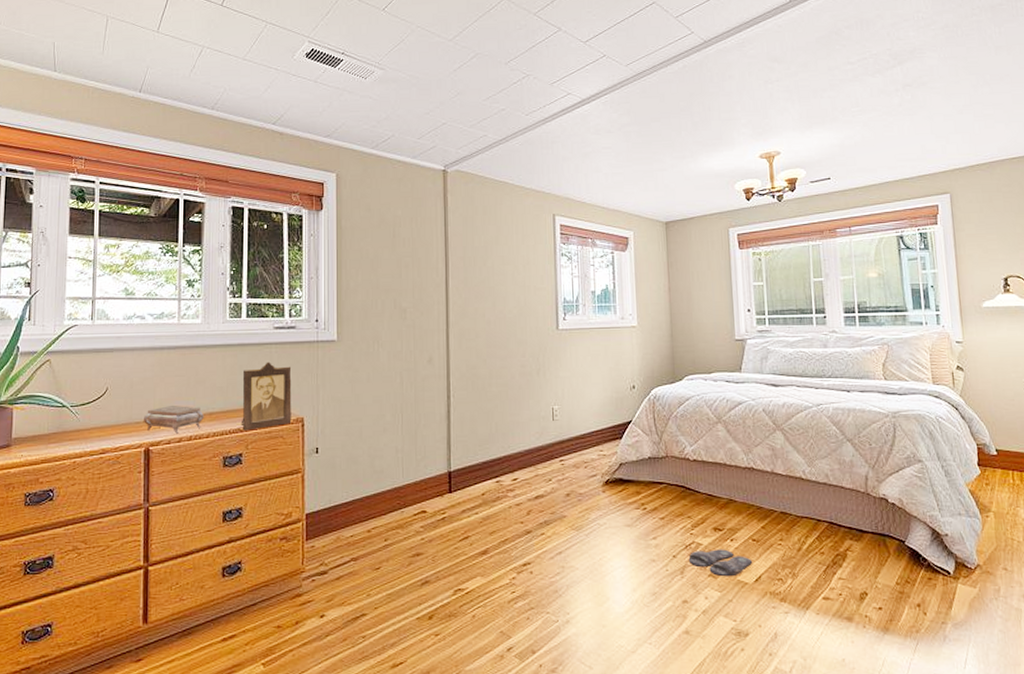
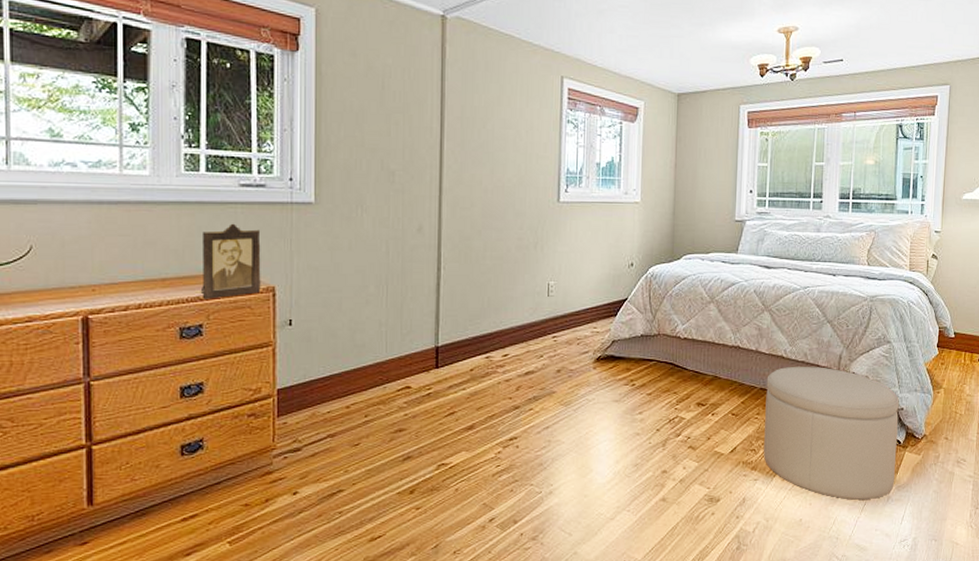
jewelry box: present [144,406,204,434] -> none [80,269,155,301]
slippers: present [688,549,752,577] -> none [671,423,729,449]
ottoman: none [786,488,950,638] -> present [764,367,899,500]

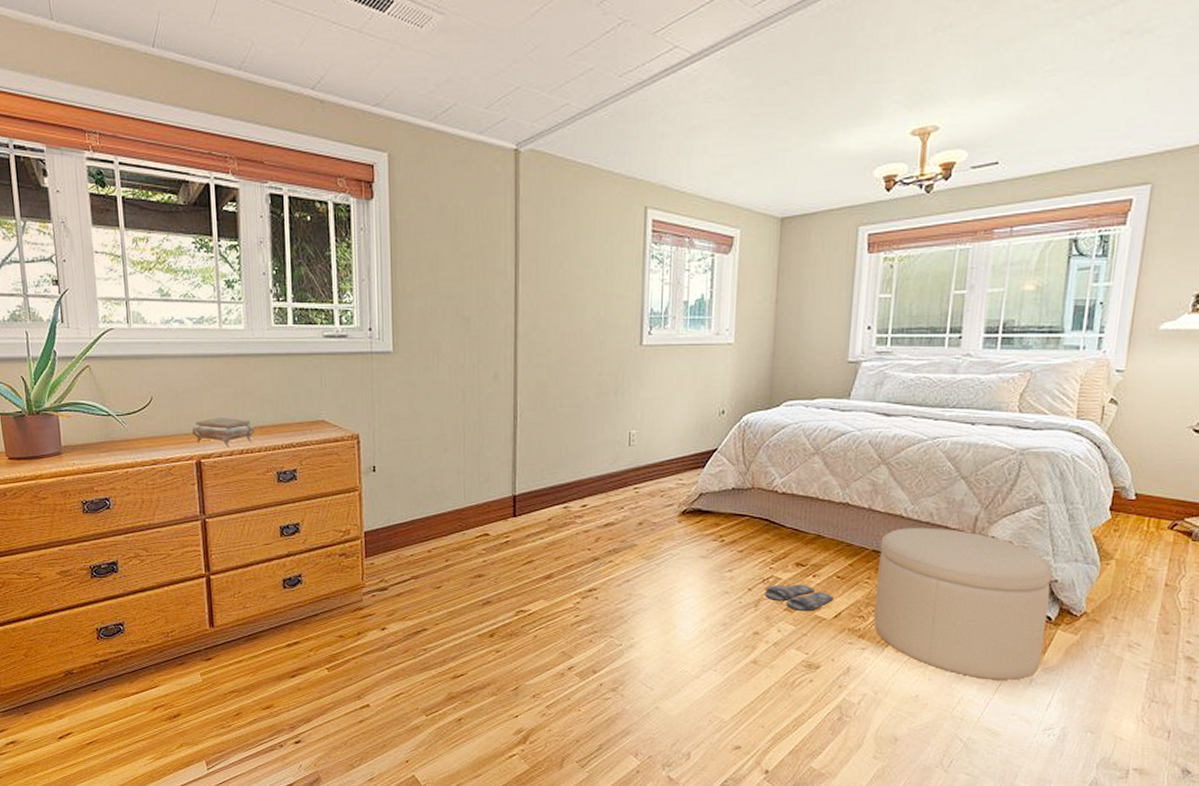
jewelry box: none [80,269,155,301] -> present [192,418,255,447]
photo frame: present [200,223,261,299] -> none [292,373,346,446]
slippers: none [671,423,729,449] -> present [764,584,833,612]

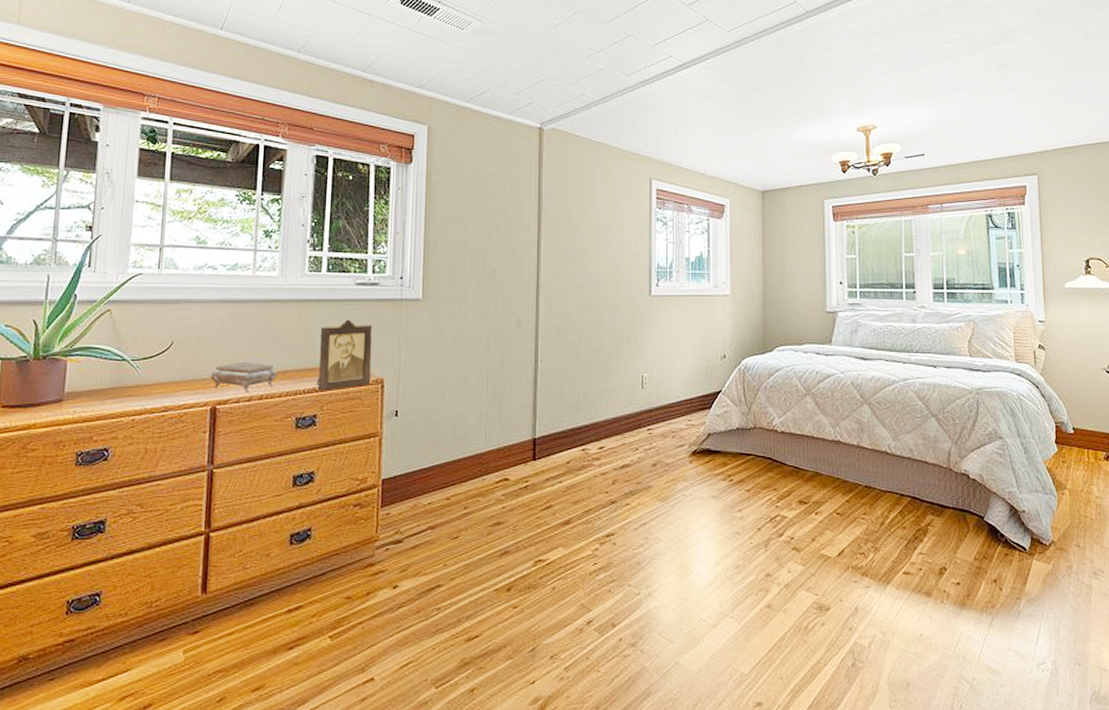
photo frame: none [292,373,346,446] -> present [316,319,373,391]
slippers: present [764,584,833,612] -> none [773,522,835,551]
ottoman: present [874,528,1053,680] -> none [871,463,1024,614]

